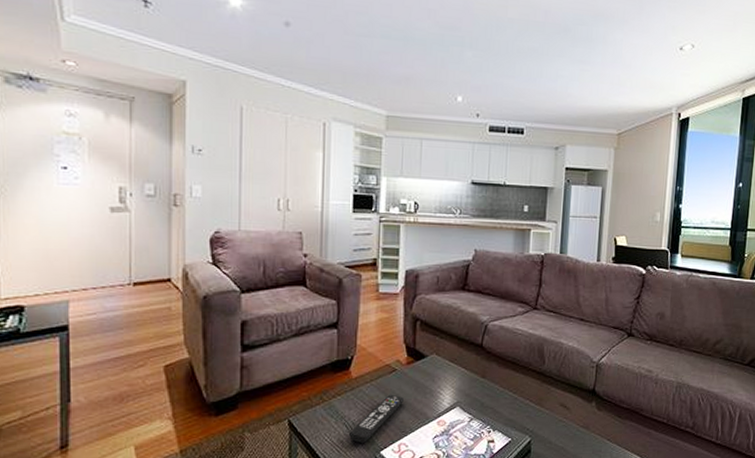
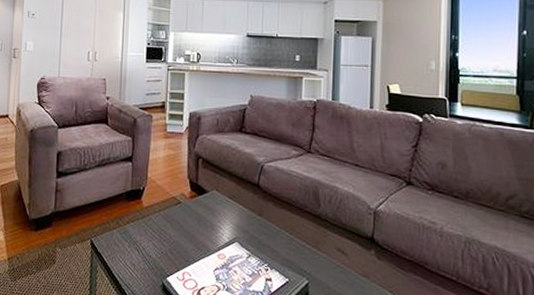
remote control: present [349,394,405,443] -> none [140,224,189,268]

